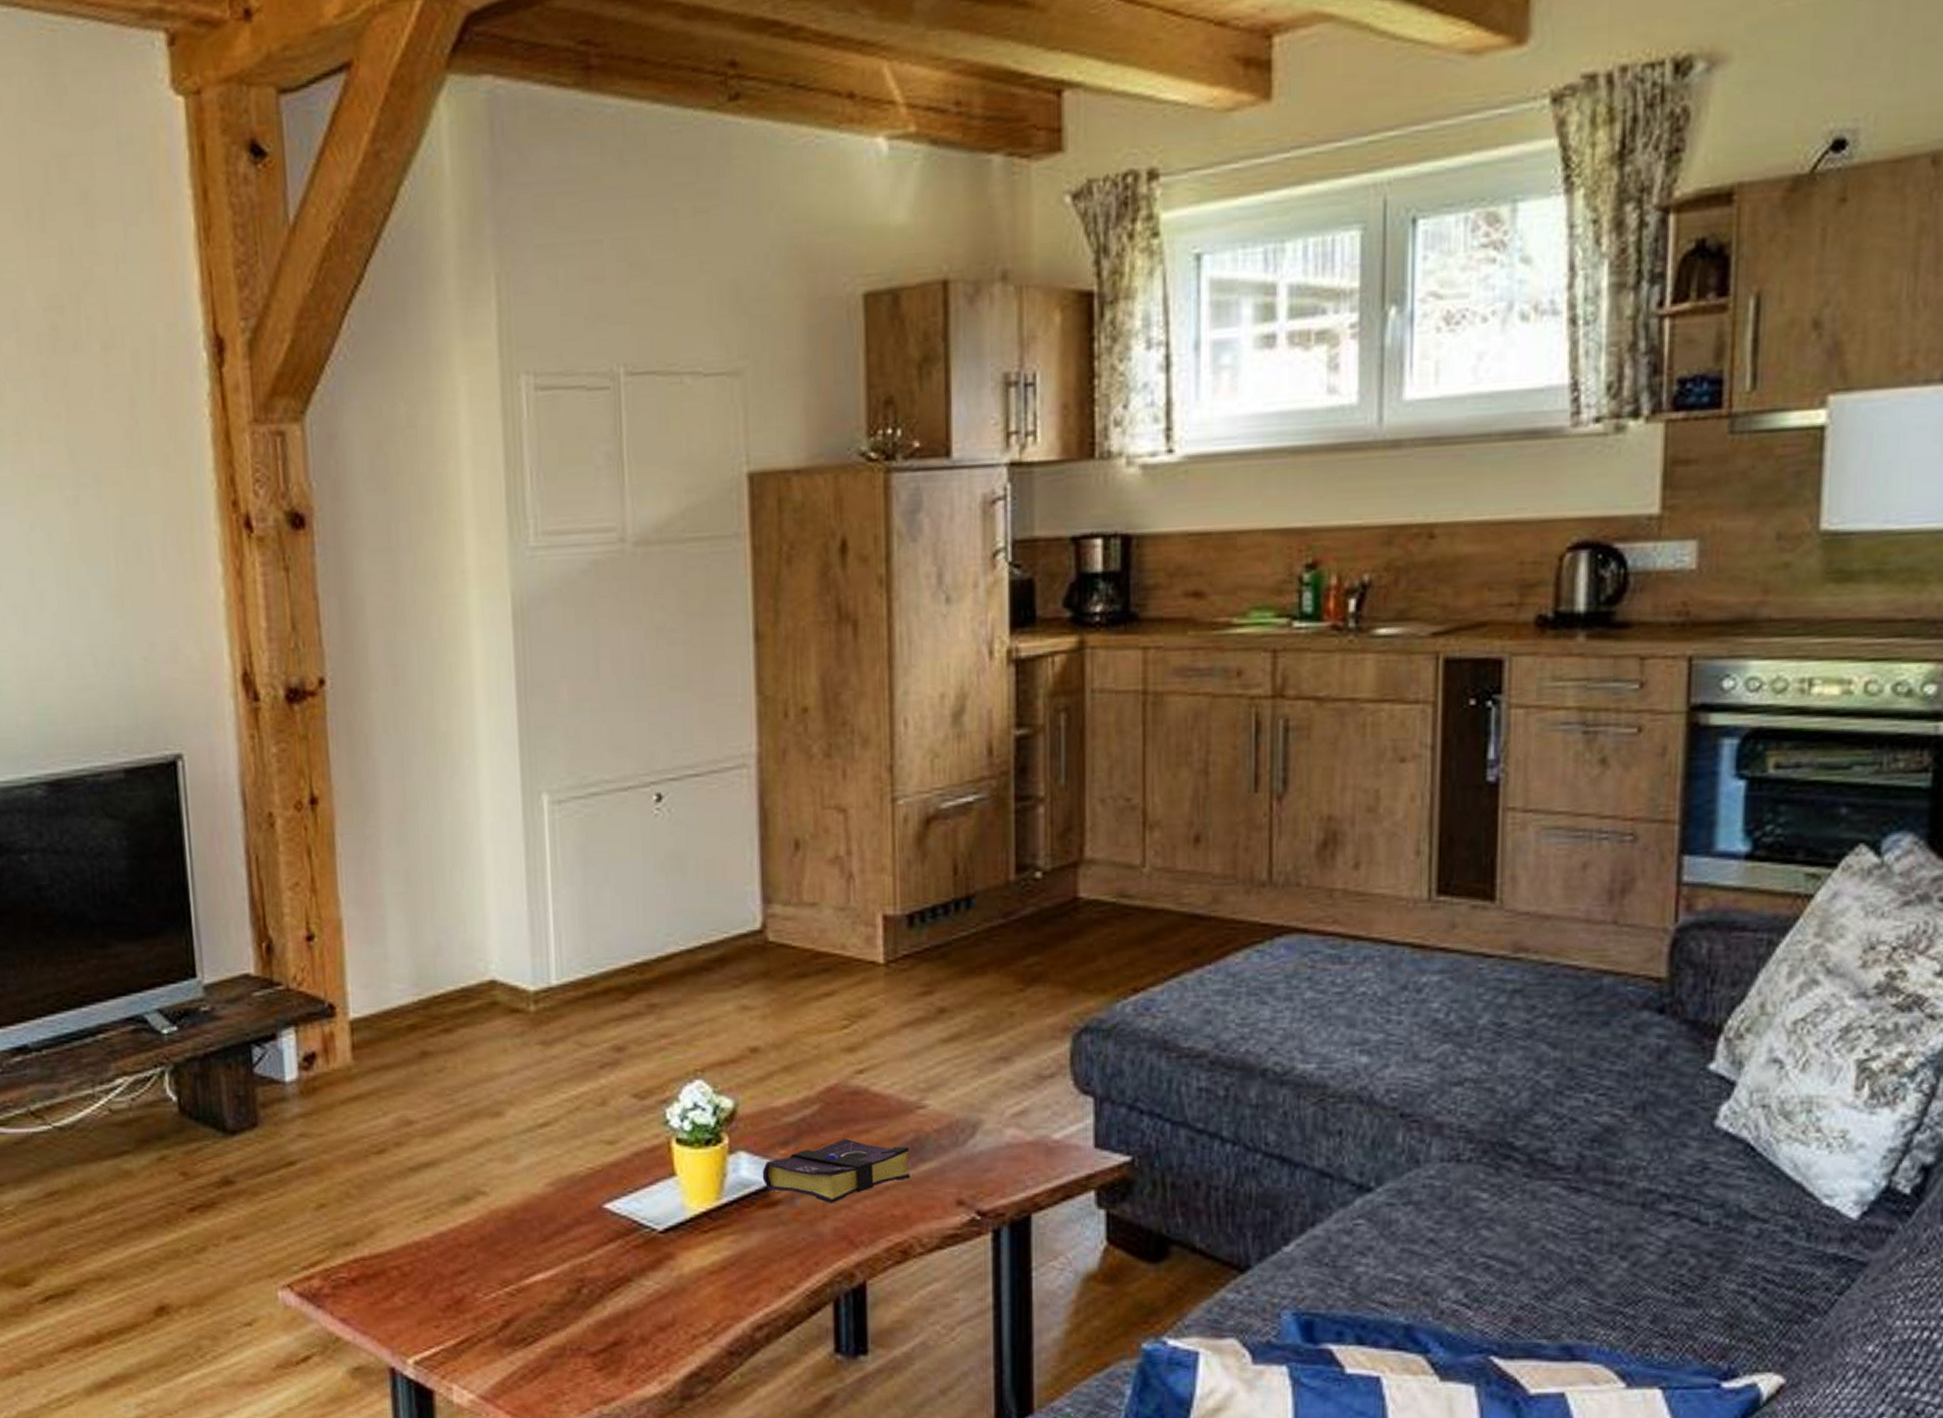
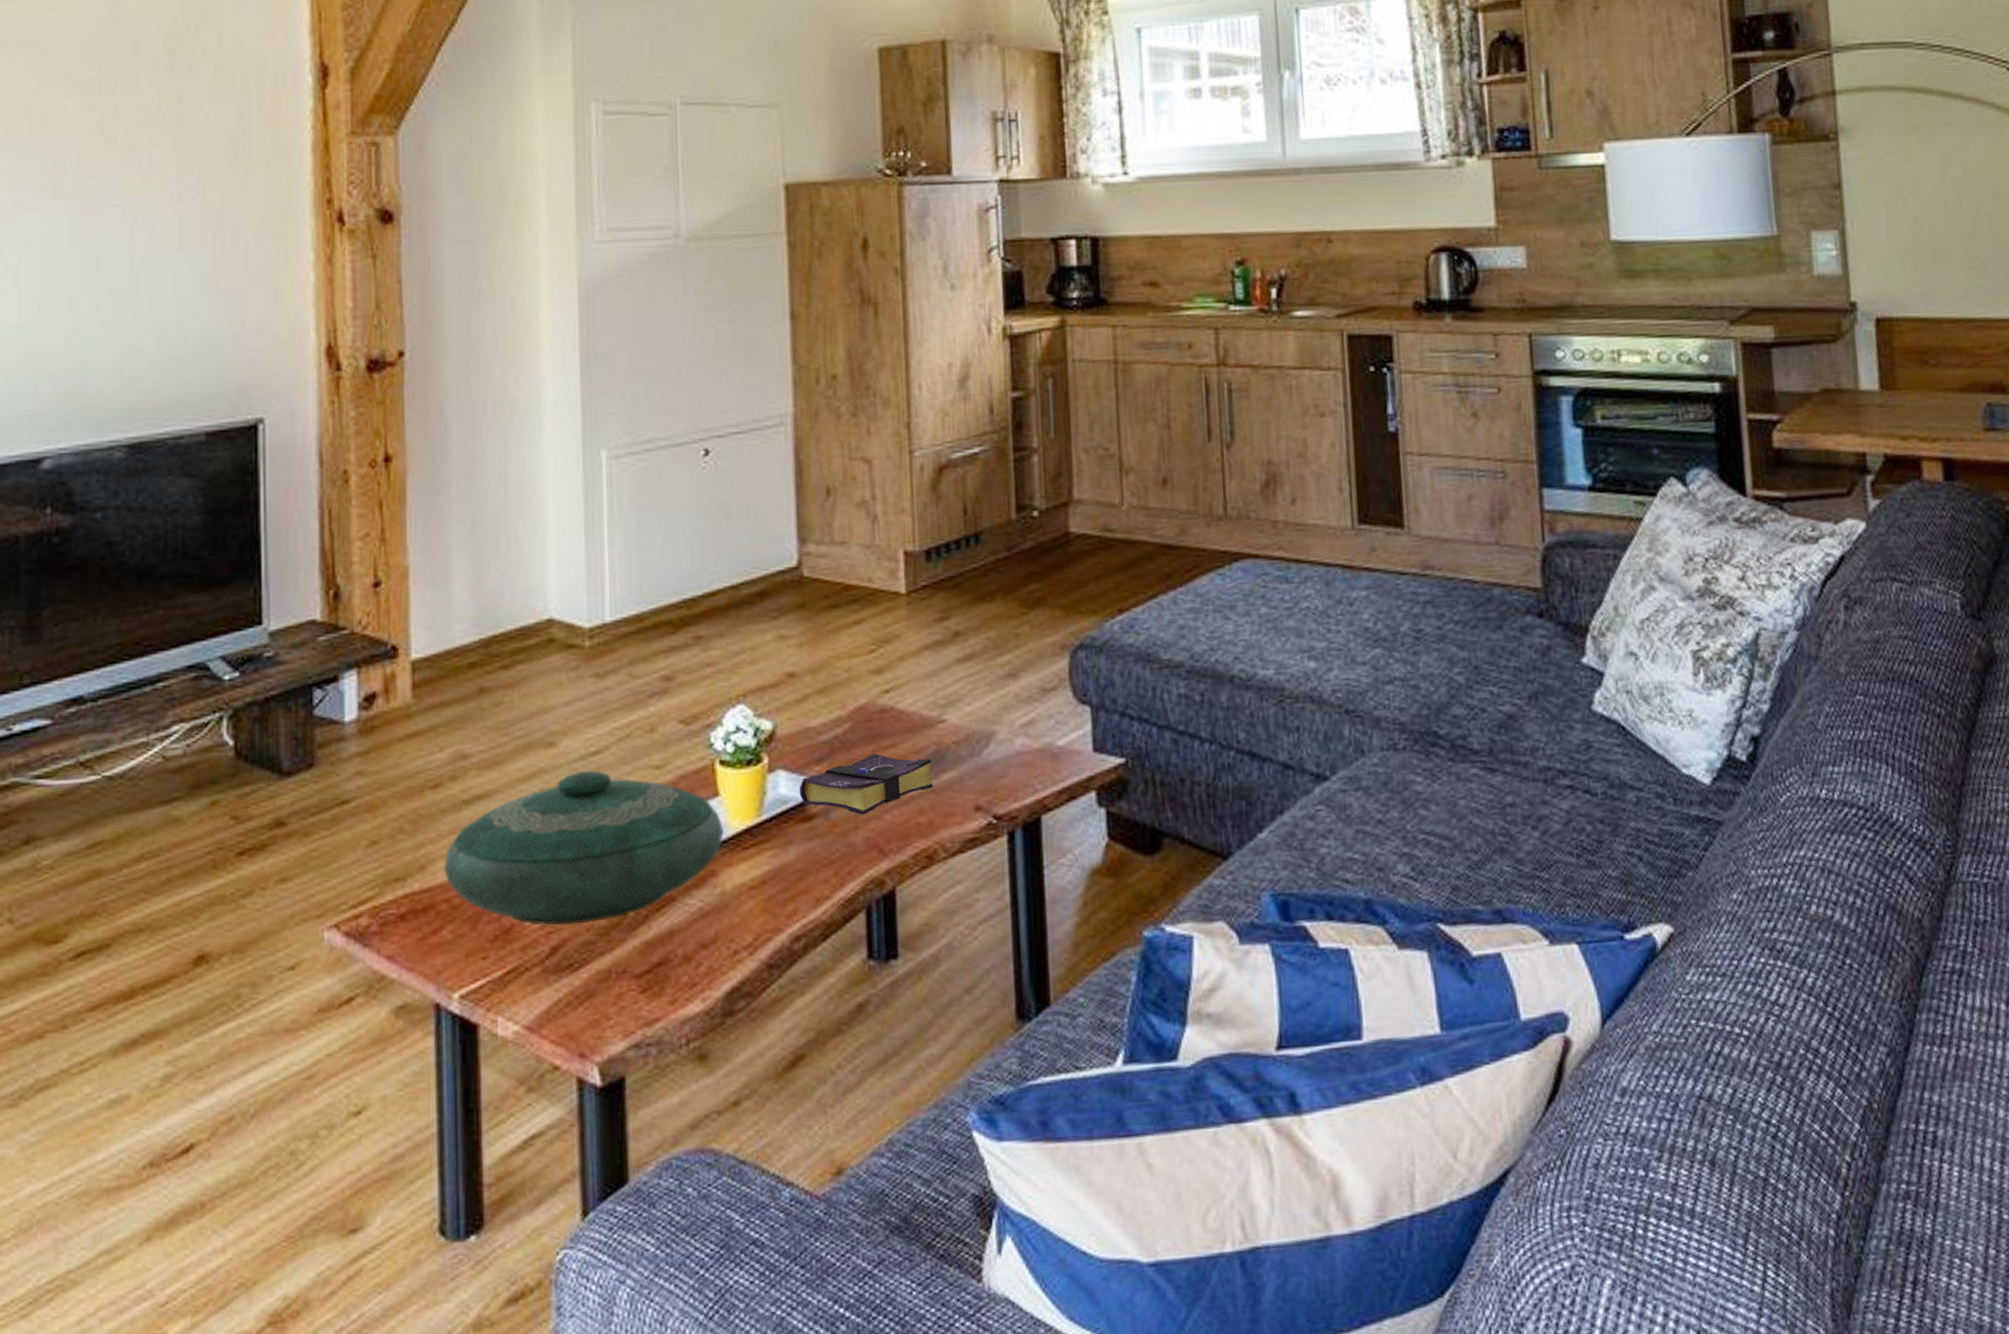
decorative bowl: none [392,1142,681,1299] -> present [443,770,724,925]

